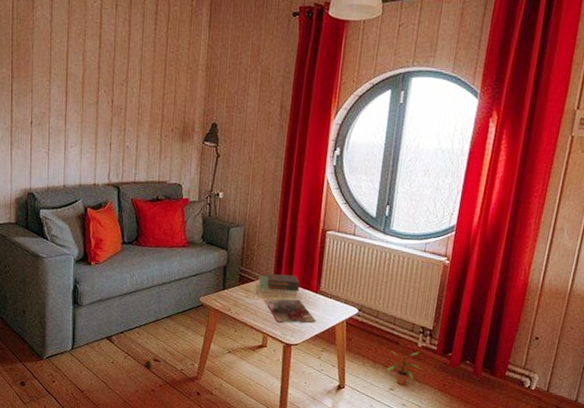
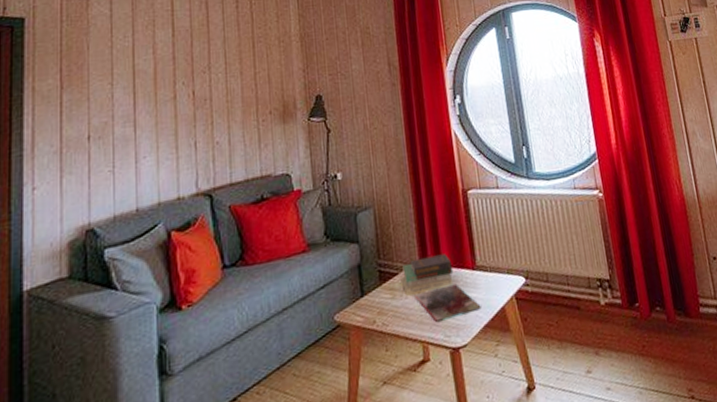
potted plant: present [385,344,424,386] -> none [573,309,616,363]

